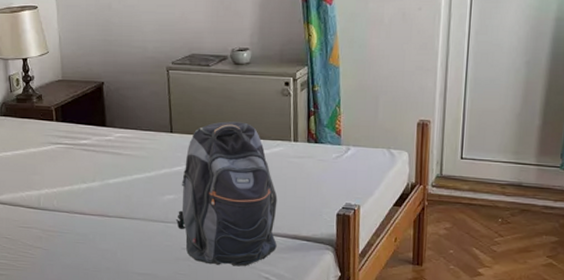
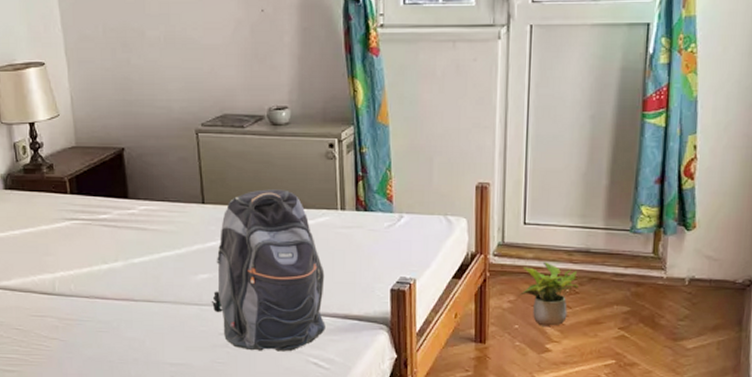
potted plant: none [455,193,510,253] -> present [520,262,579,326]

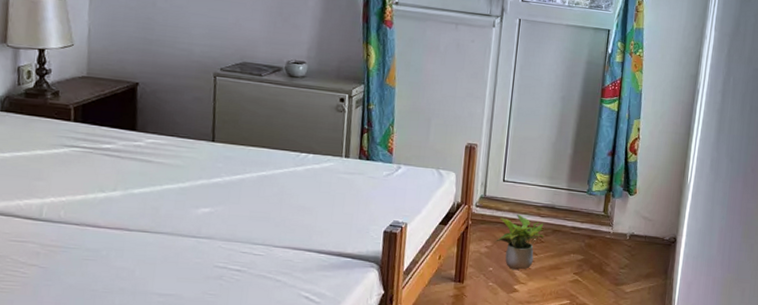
backpack: present [211,189,325,352] -> none [209,133,325,286]

